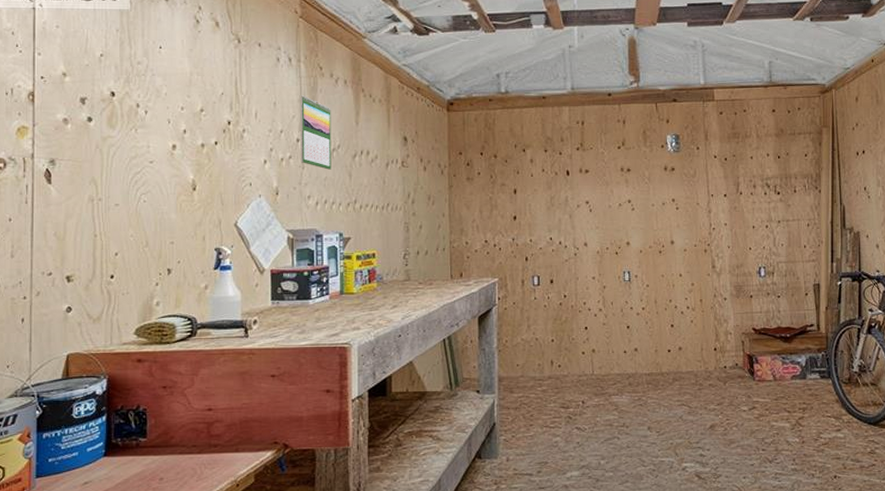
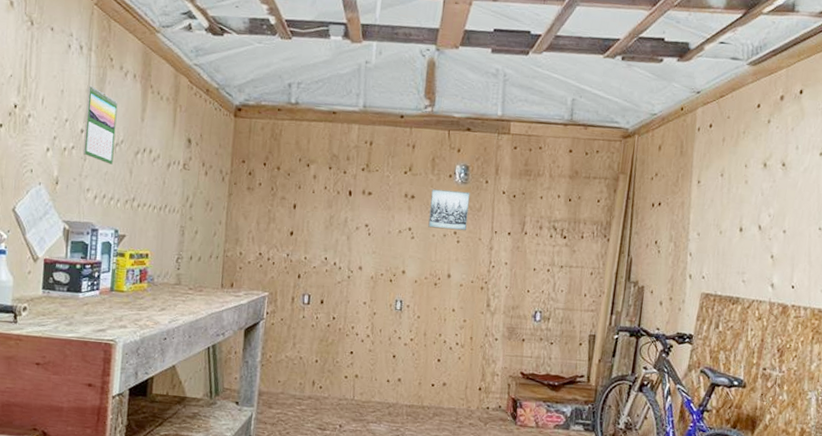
wall art: none [646,159,684,198] -> present [428,189,470,231]

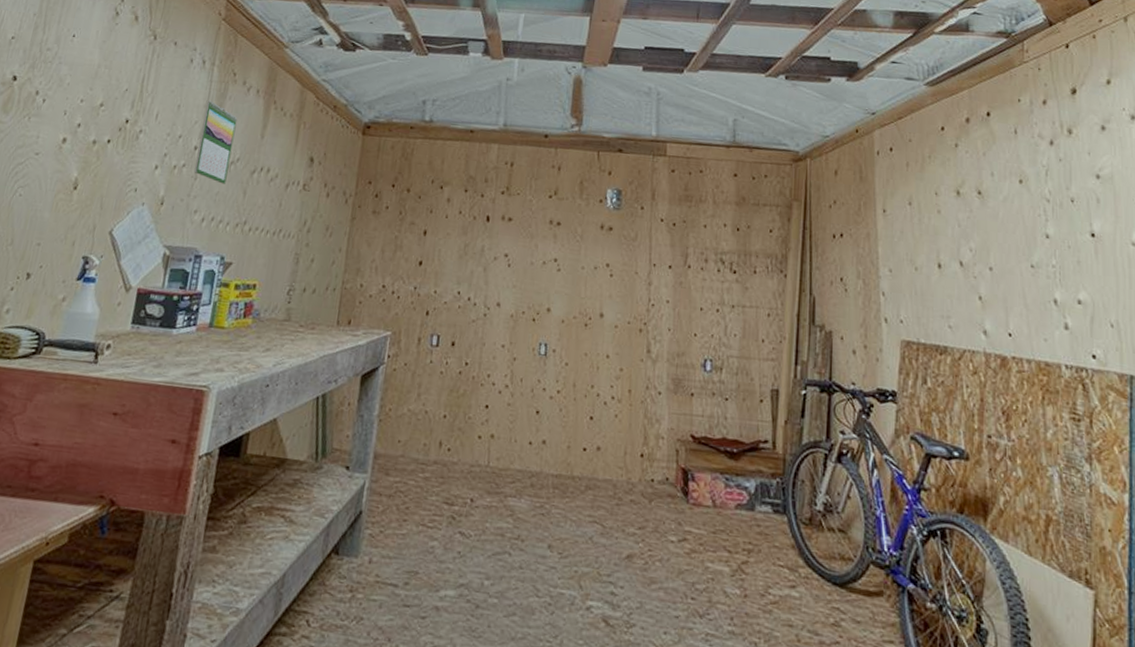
wall art: present [428,189,470,231] -> none [576,215,624,264]

